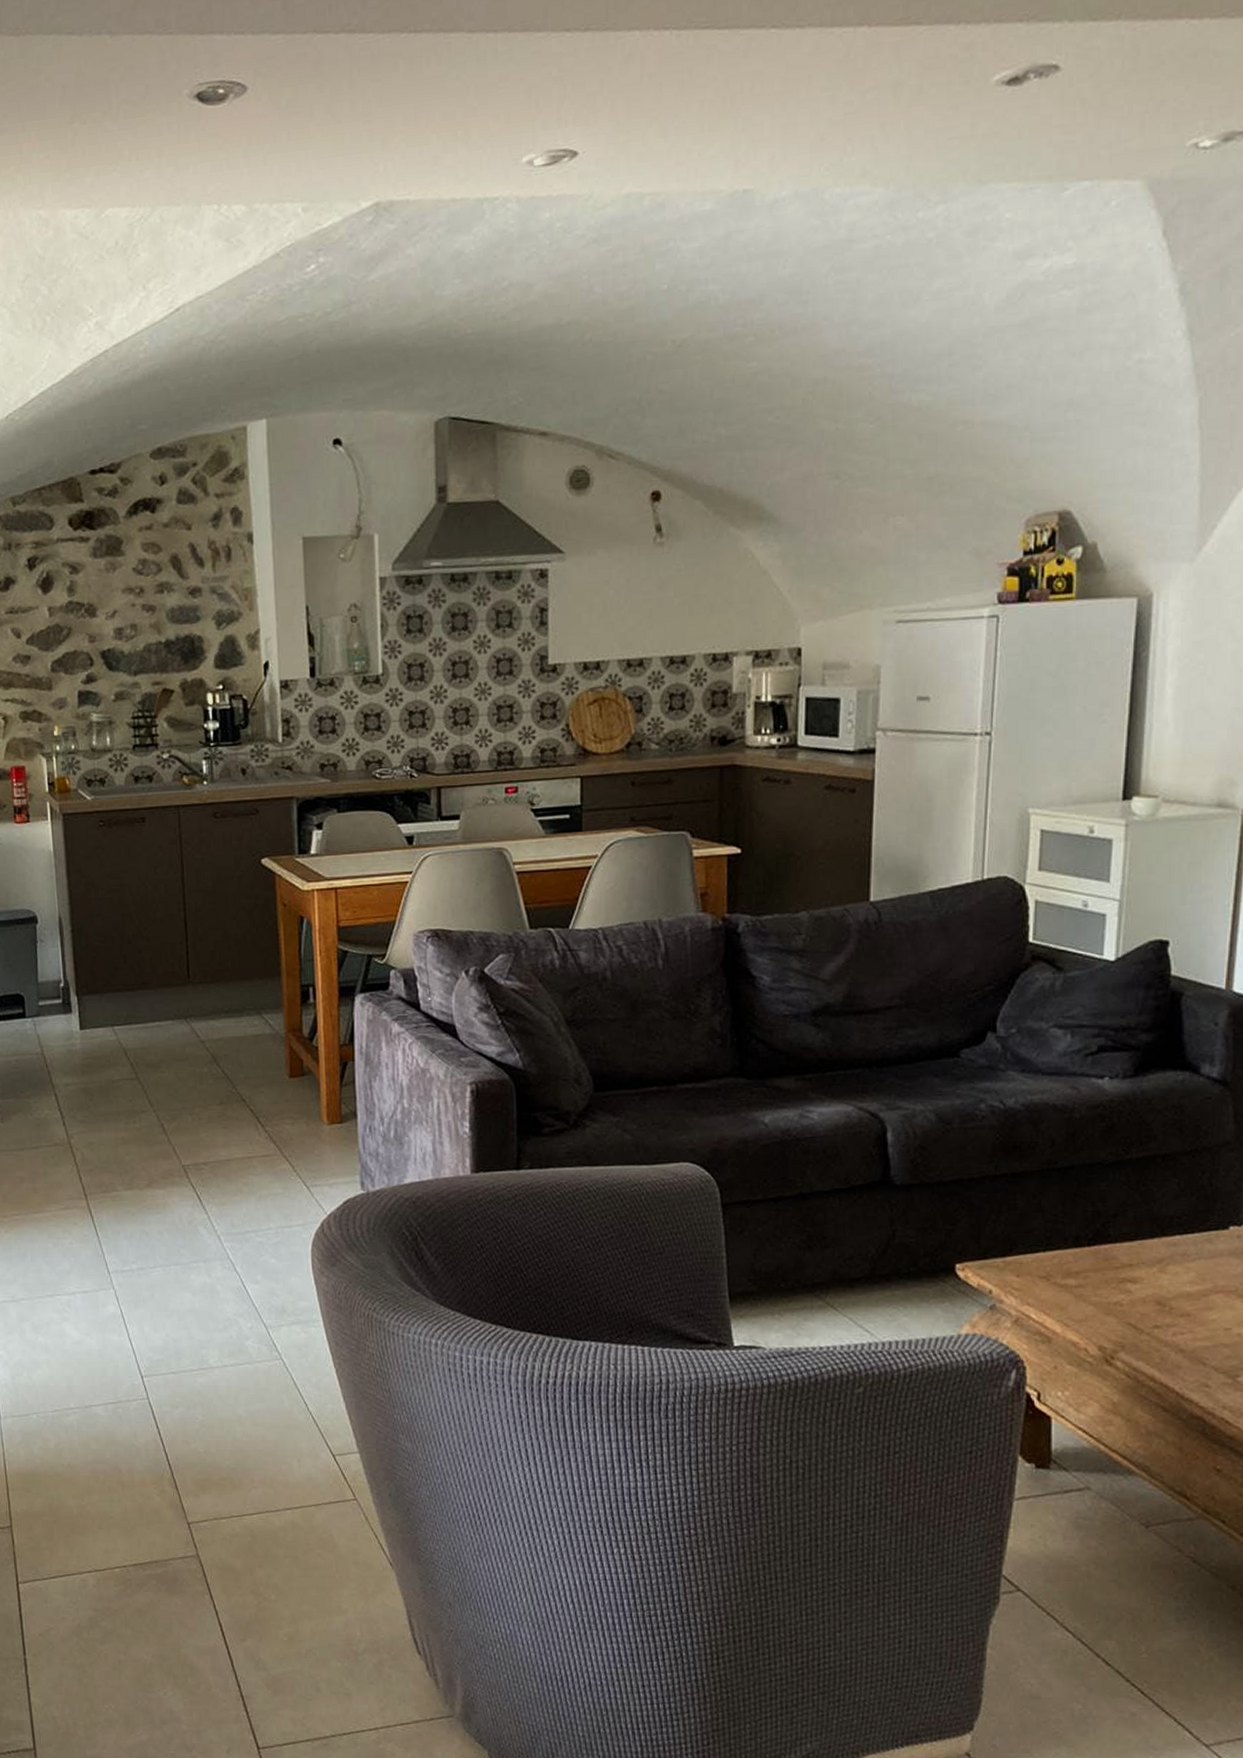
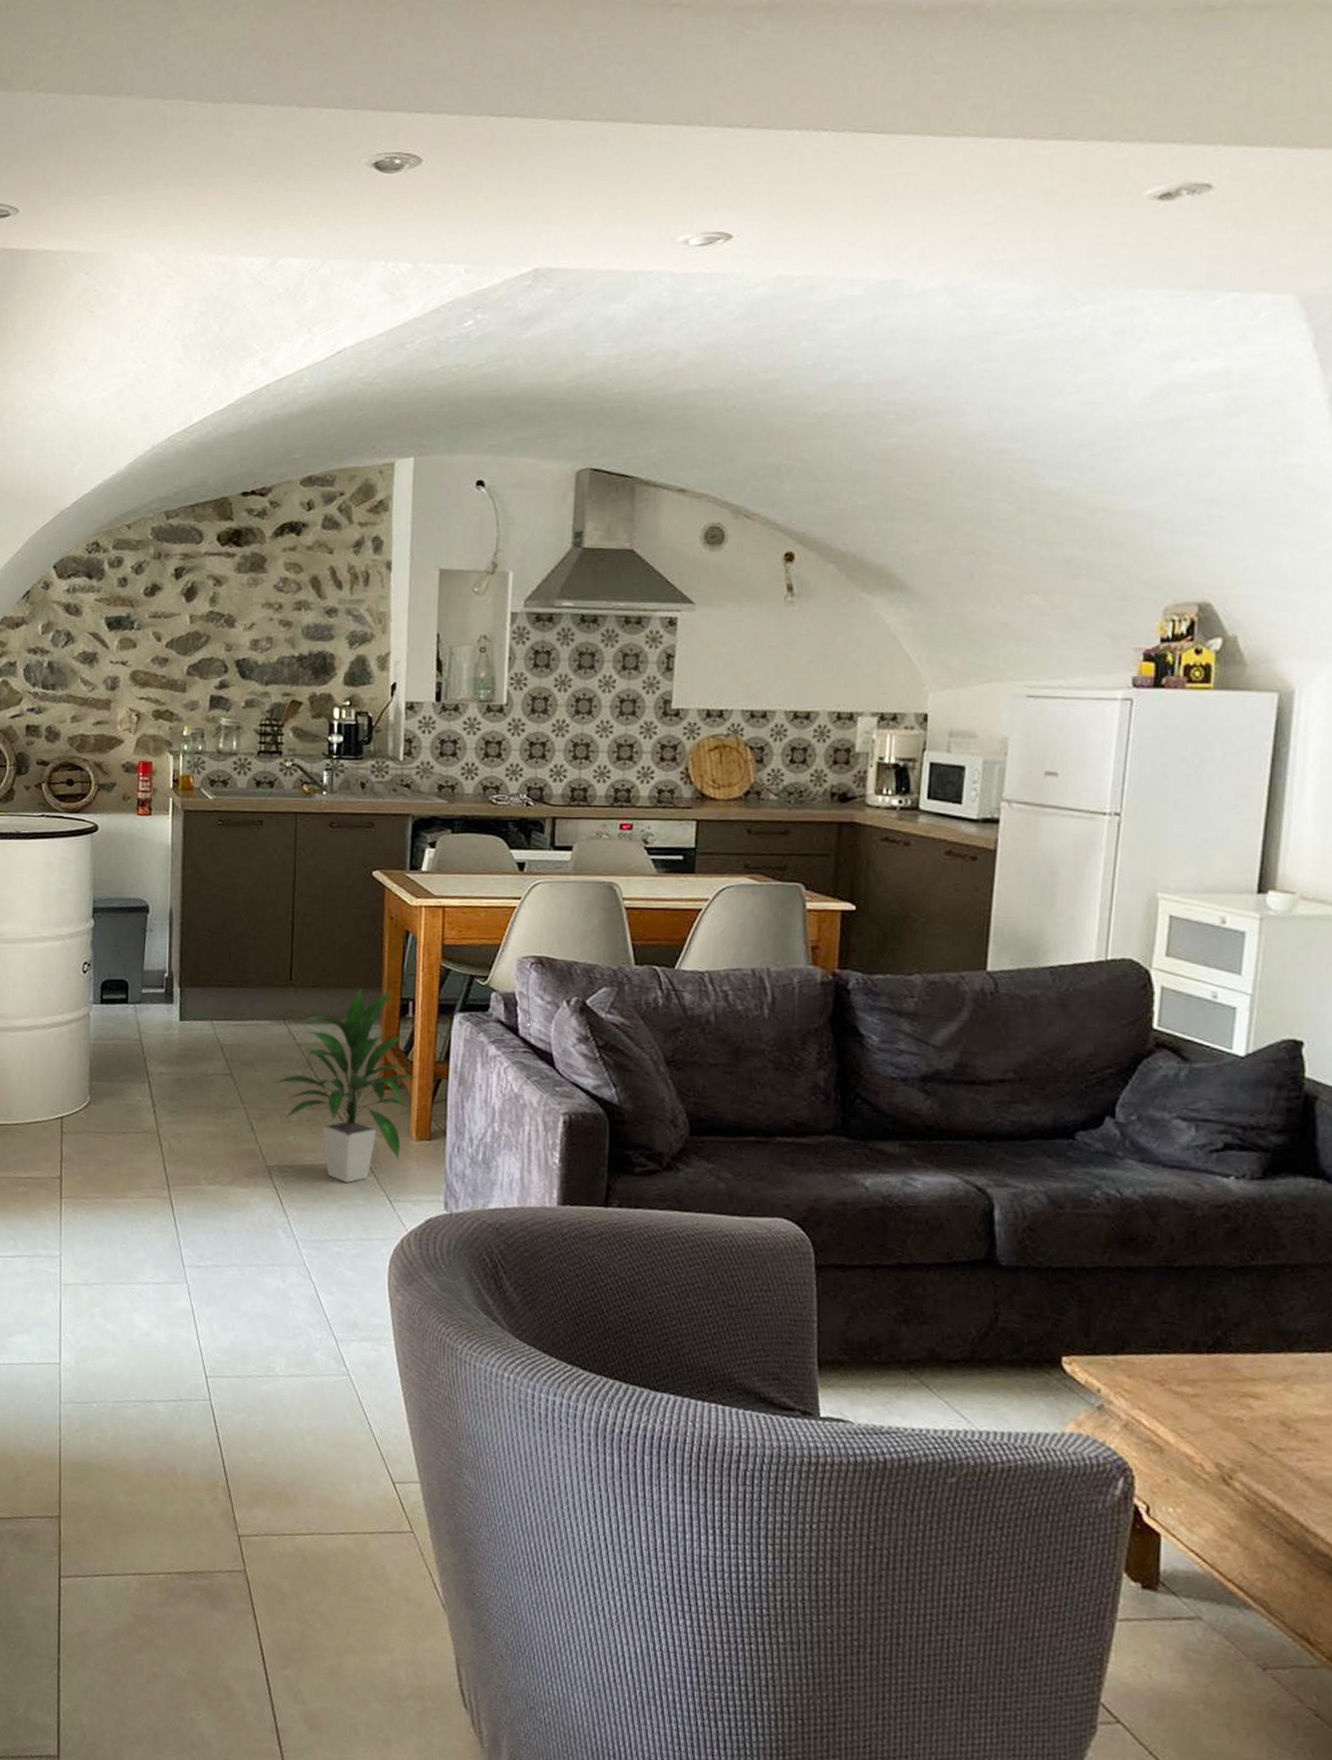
indoor plant: none [178,975,328,1173] -> present [270,987,422,1183]

